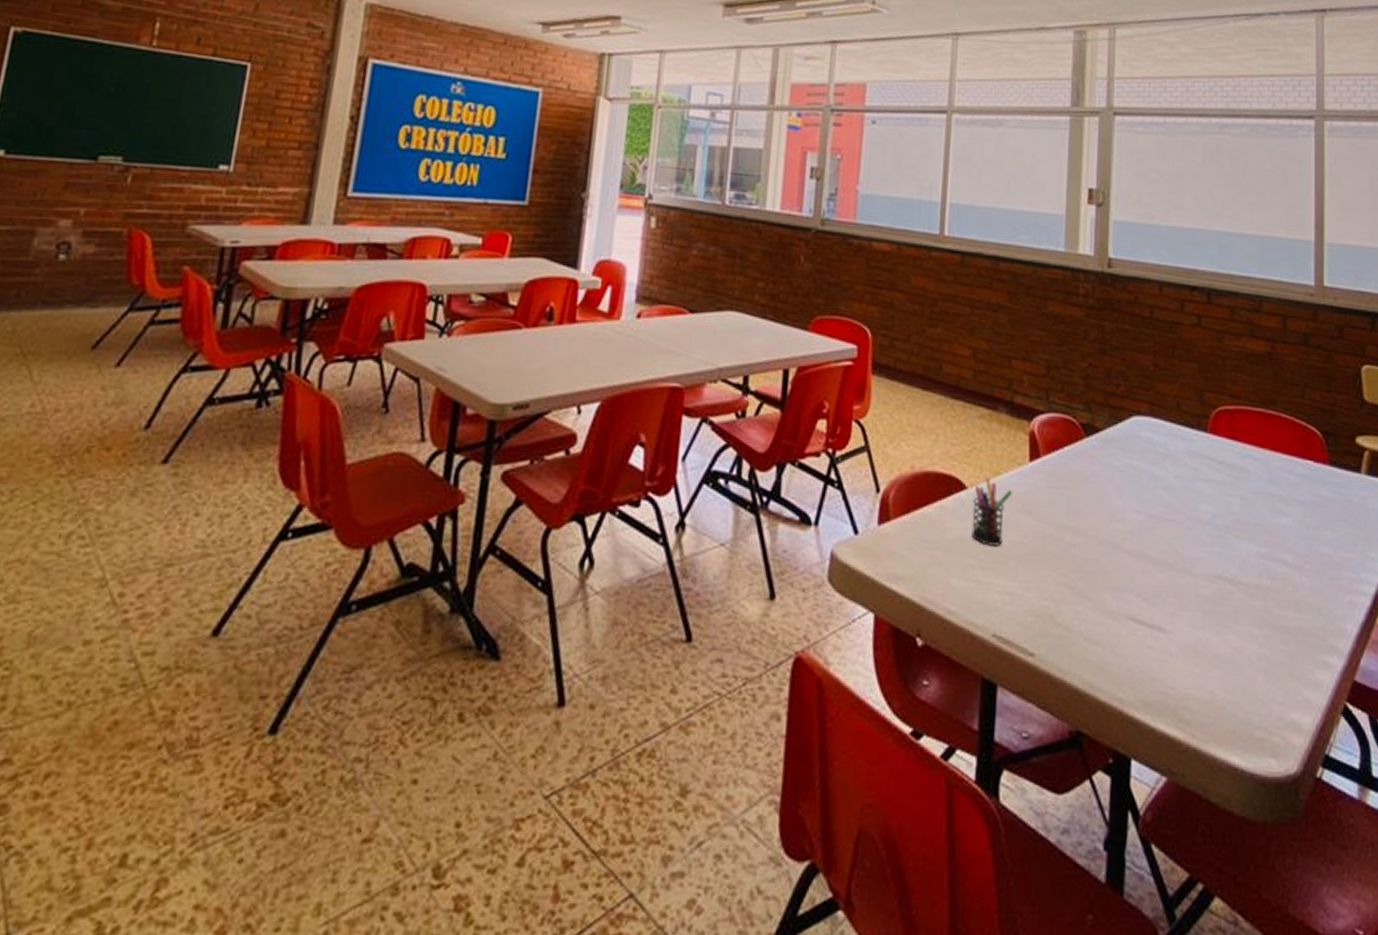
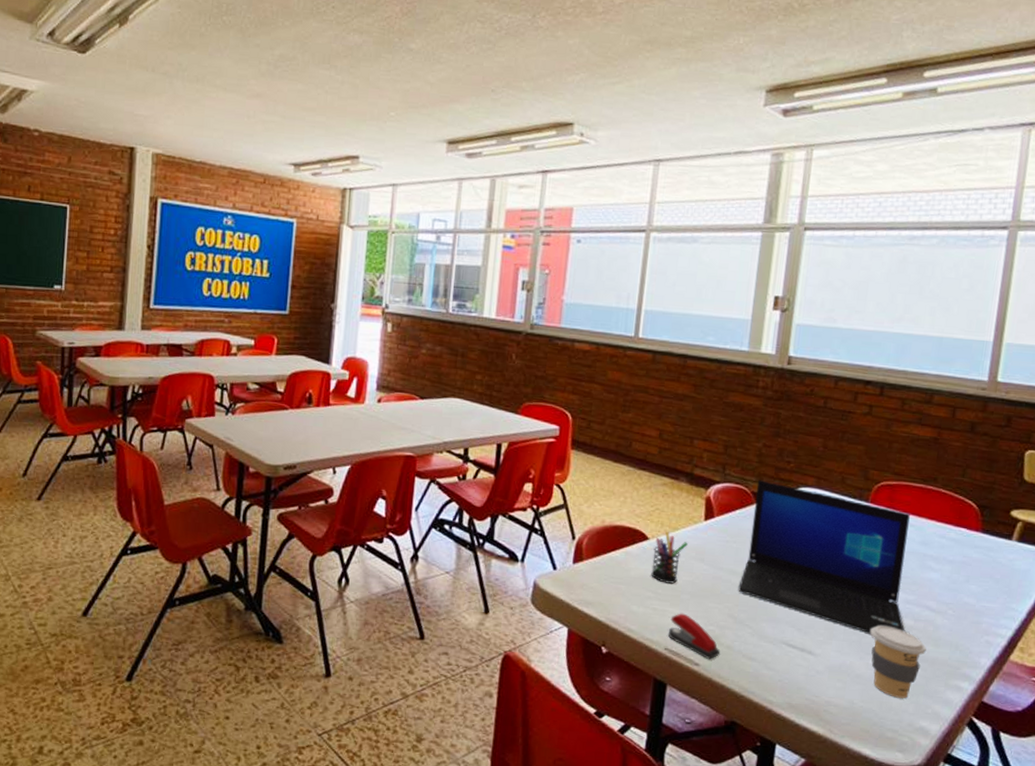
stapler: none [995,585,1058,647] -> present [668,613,721,660]
laptop: none [1073,408,1261,599] -> present [738,480,910,633]
coffee cup: none [1224,588,1287,683] -> present [869,625,927,698]

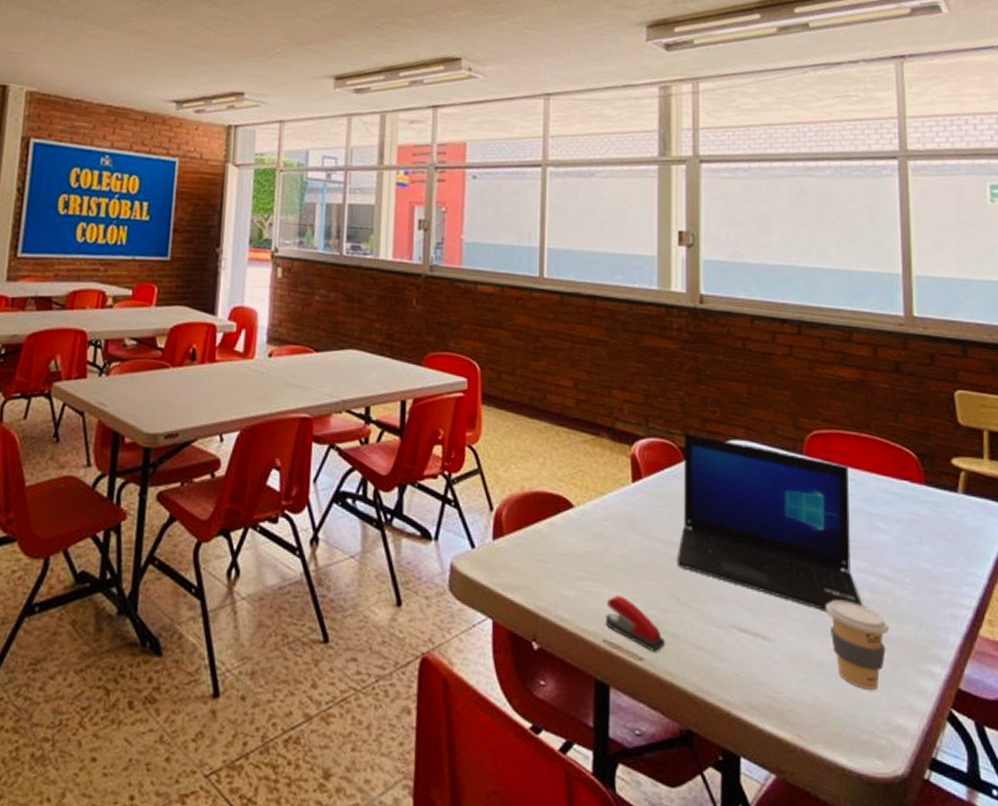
pen holder: present [651,531,688,584] -> none [580,496,617,560]

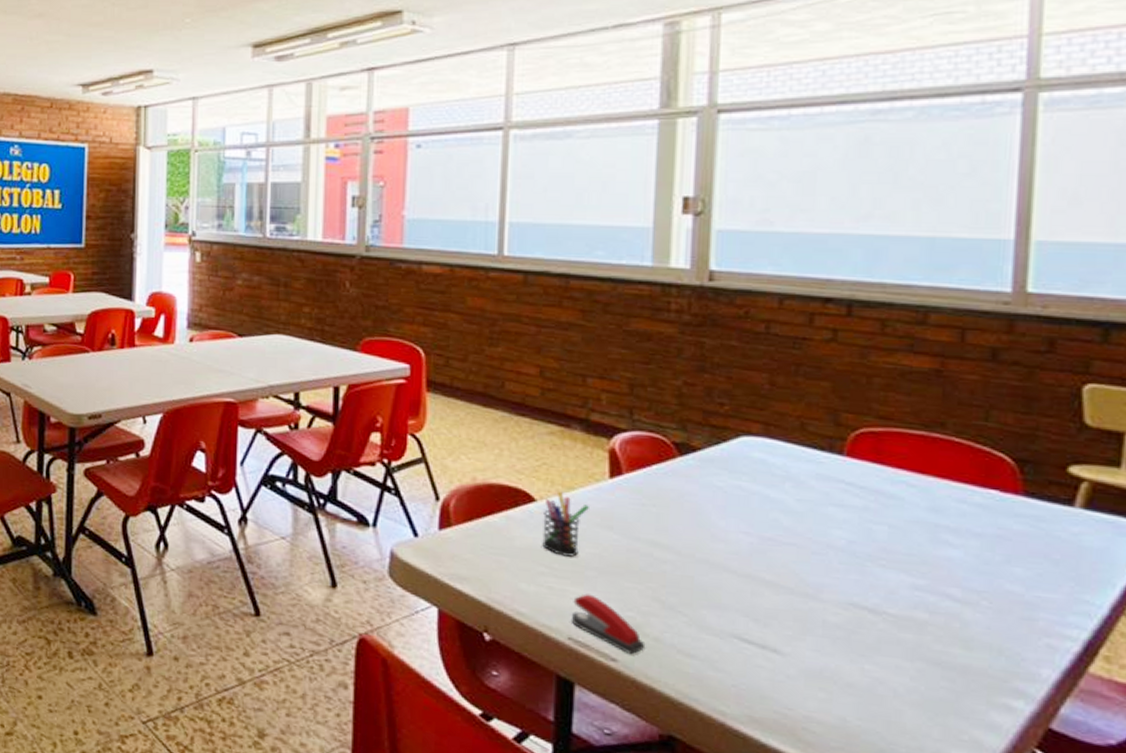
pen holder: none [580,496,617,560] -> present [542,490,589,557]
laptop: present [677,433,862,610] -> none [663,427,915,629]
coffee cup: present [825,600,889,690] -> none [861,618,952,718]

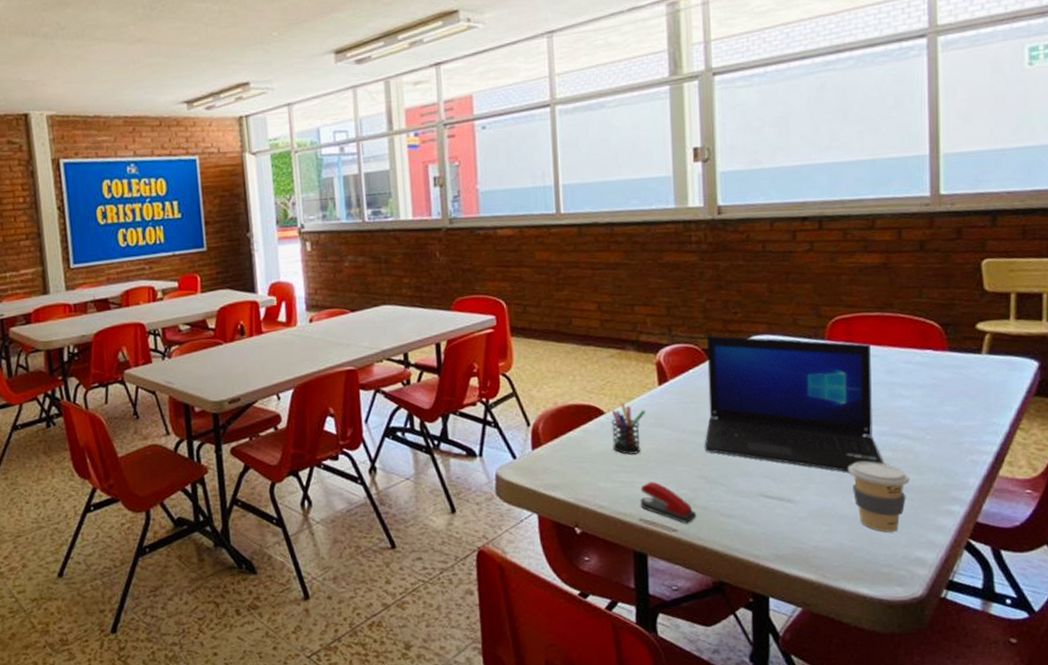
laptop: none [663,427,915,629] -> present [704,335,883,472]
coffee cup: none [861,618,952,718] -> present [847,461,910,532]

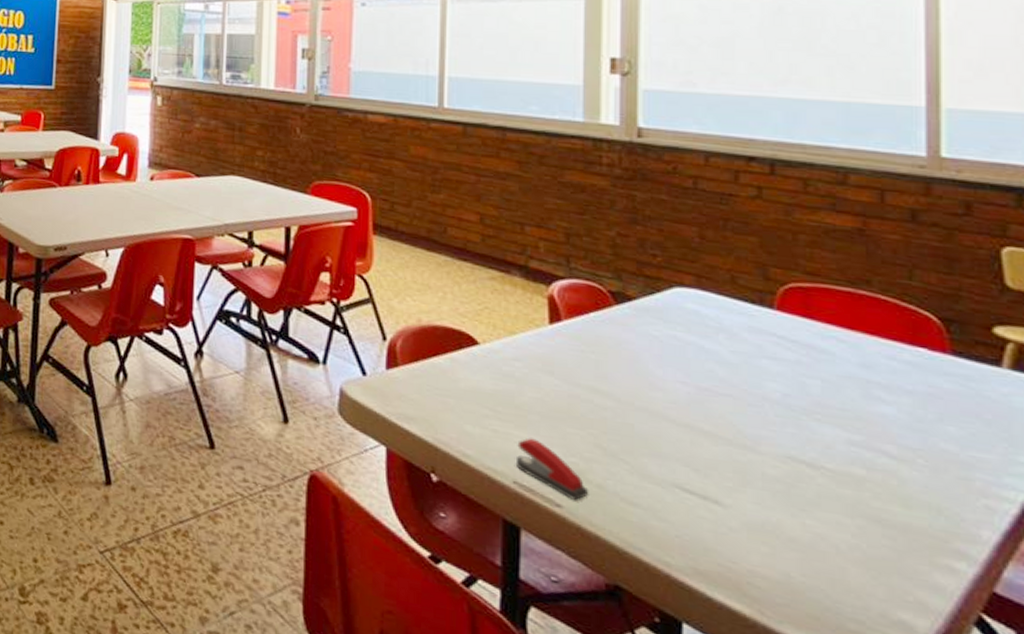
pen holder: present [612,402,645,455] -> none [486,334,530,401]
laptop: present [704,335,883,472] -> none [604,276,853,485]
coffee cup: present [847,461,910,532] -> none [800,472,891,577]

